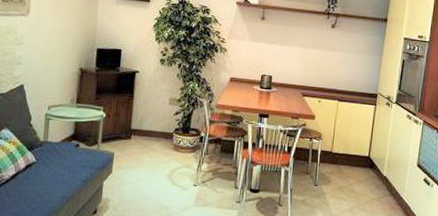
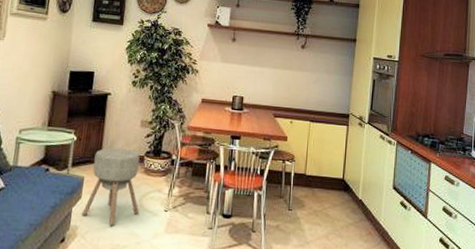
ottoman: none [113,125,170,199] -> present [82,148,140,226]

